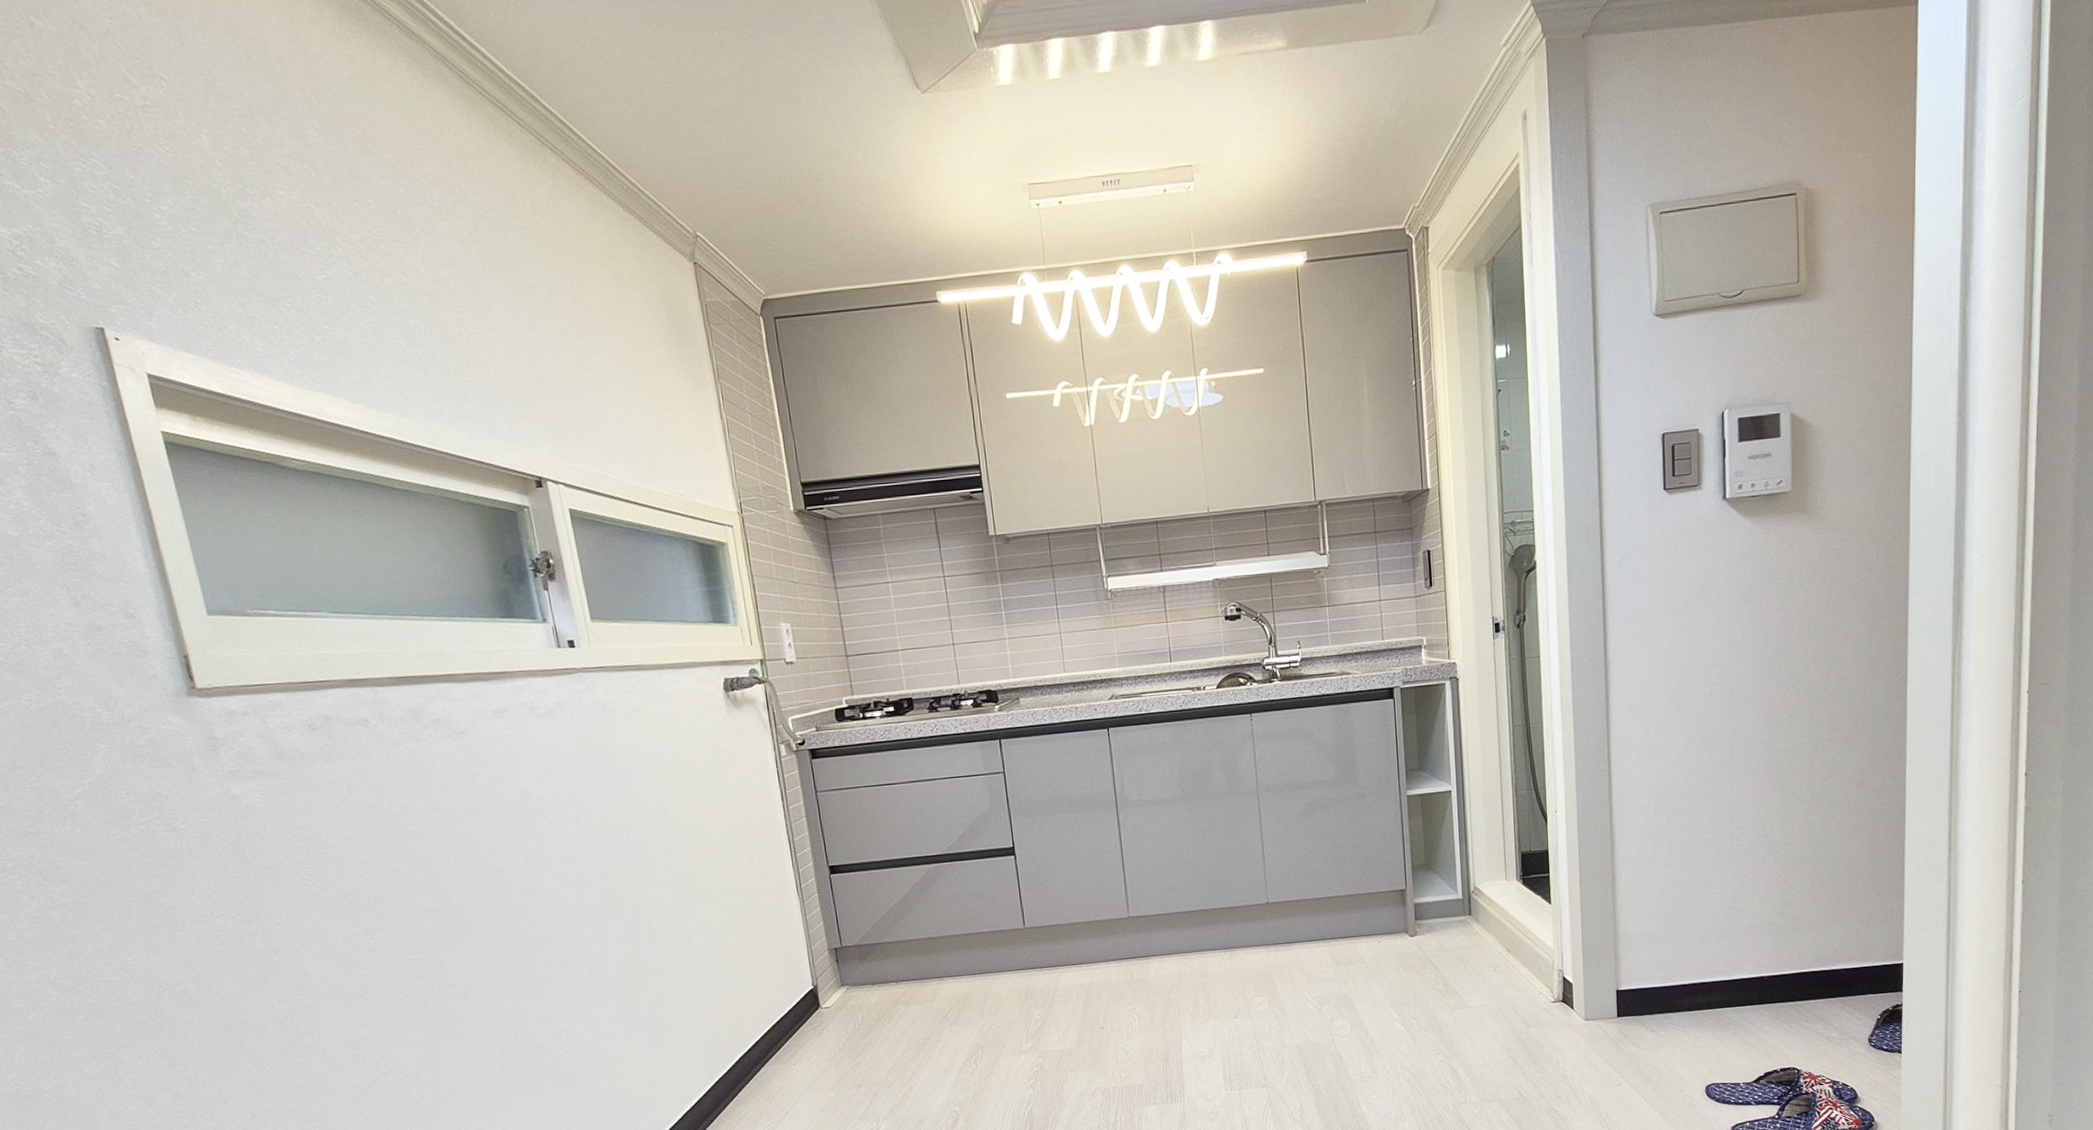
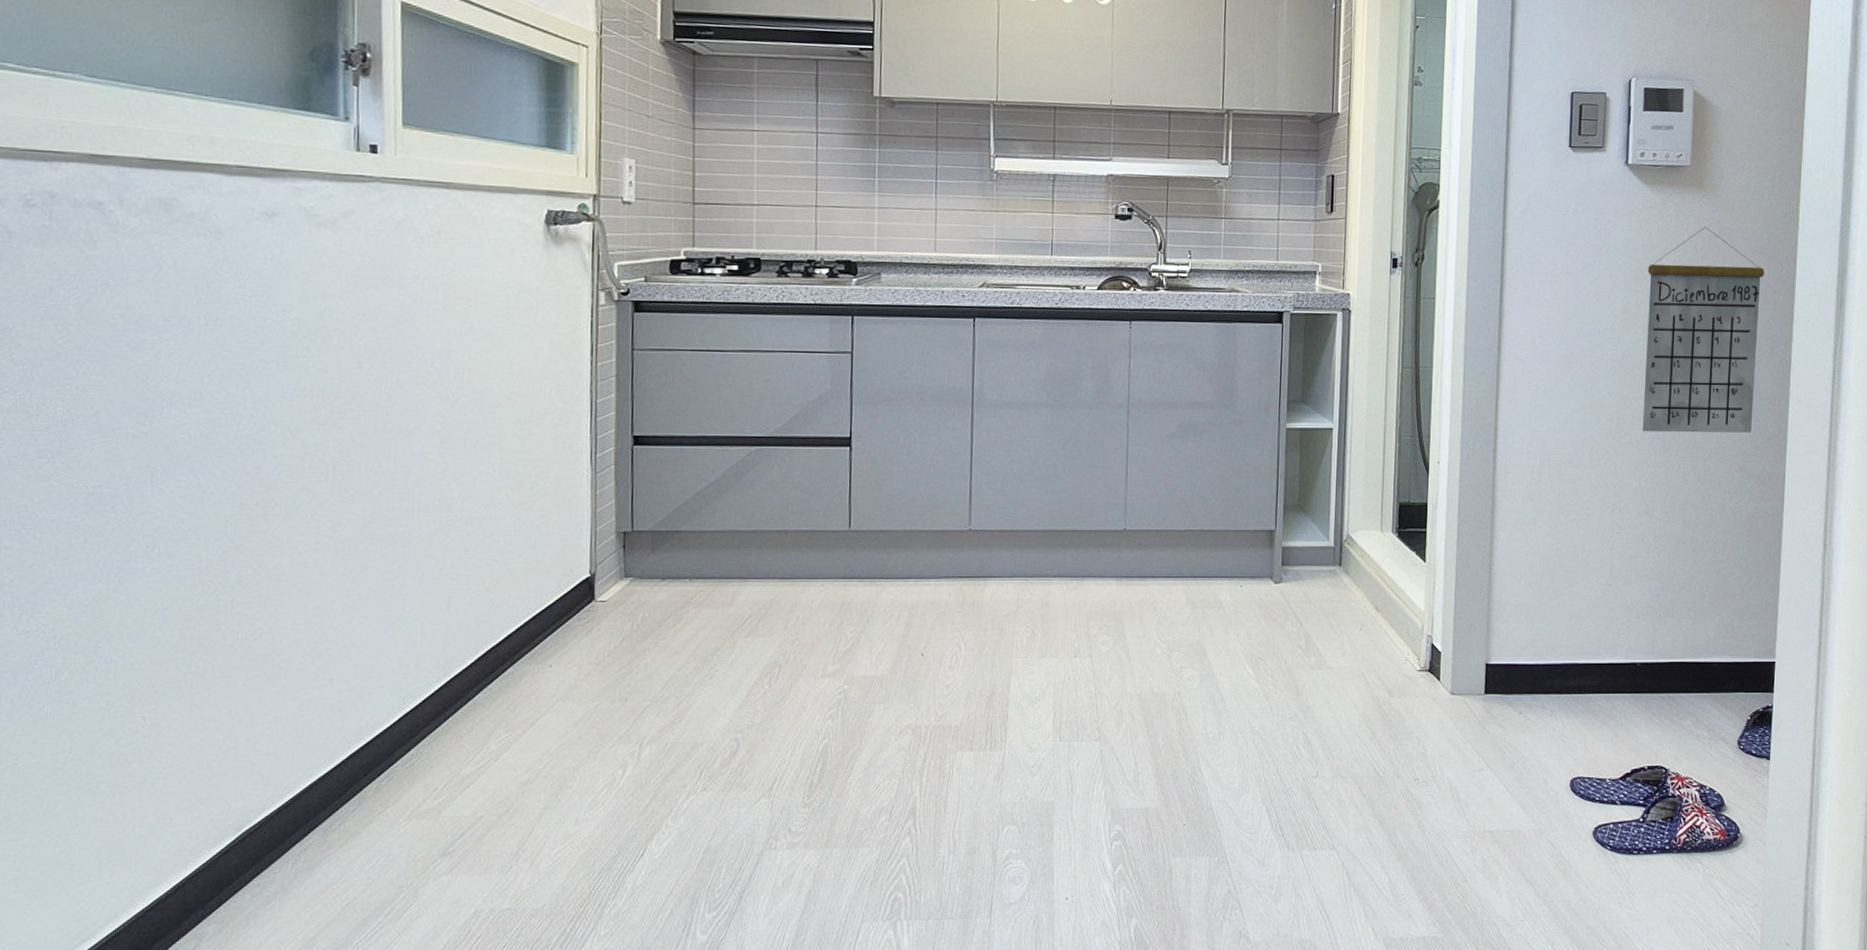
calendar: none [1753,551,1875,760] -> present [1642,227,1765,433]

